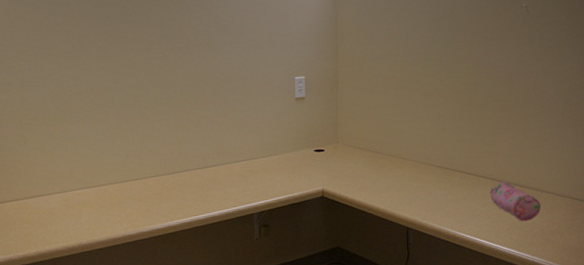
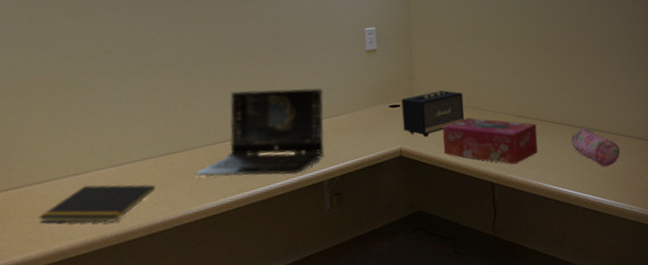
notepad: none [33,201,119,233] -> present [38,184,155,224]
laptop: none [148,130,257,206] -> present [194,87,324,176]
speaker: none [325,138,385,180] -> present [401,90,465,137]
tissue box: none [362,165,455,212] -> present [442,117,538,165]

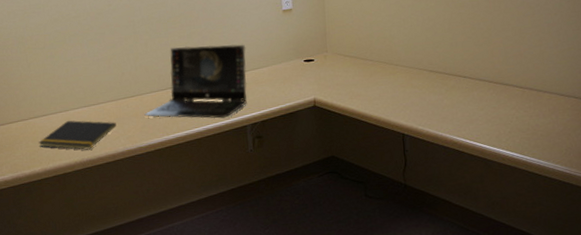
speaker: present [401,90,465,137] -> none [315,46,376,89]
tissue box: present [442,117,538,165] -> none [354,72,451,118]
pencil case: present [570,127,621,168] -> none [487,83,544,124]

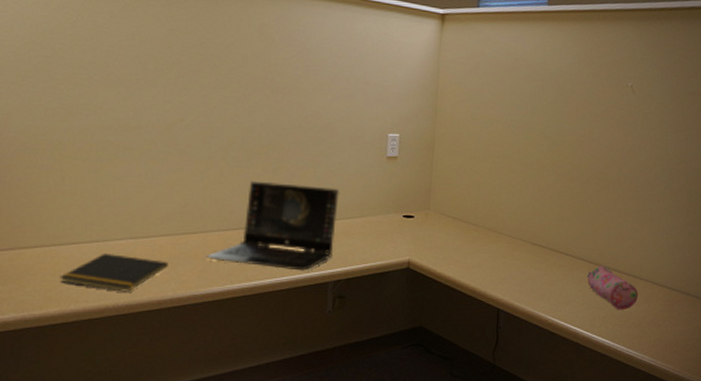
pencil case: none [487,83,544,124] -> present [586,265,639,311]

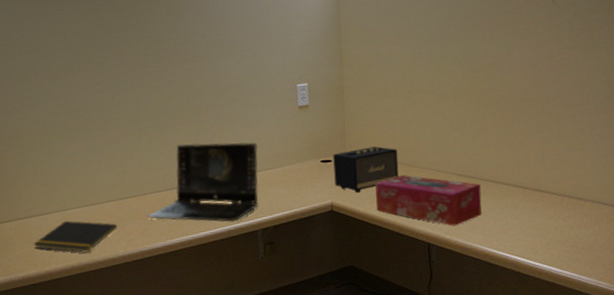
speaker: none [414,207,479,252] -> present [333,146,399,193]
tissue box: none [452,239,552,294] -> present [375,175,482,226]
pencil case: present [586,265,639,311] -> none [522,190,586,236]

